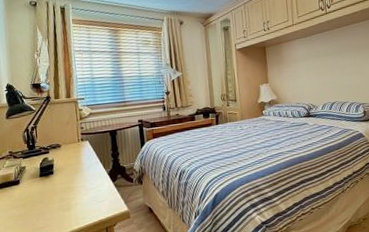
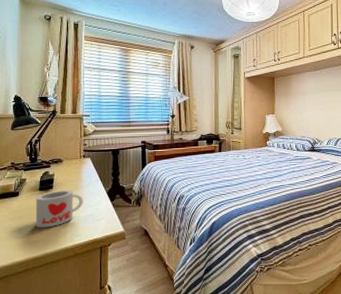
mug: none [37,174,85,214] -> present [35,189,83,228]

